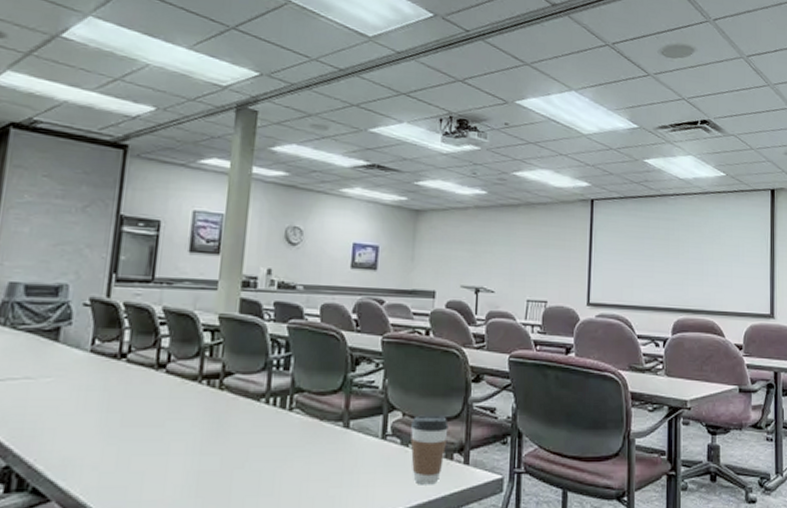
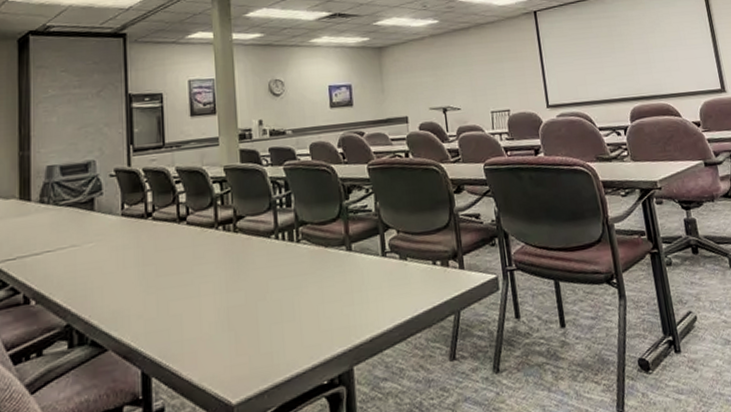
coffee cup: present [410,415,449,485] -> none [405,228,441,293]

